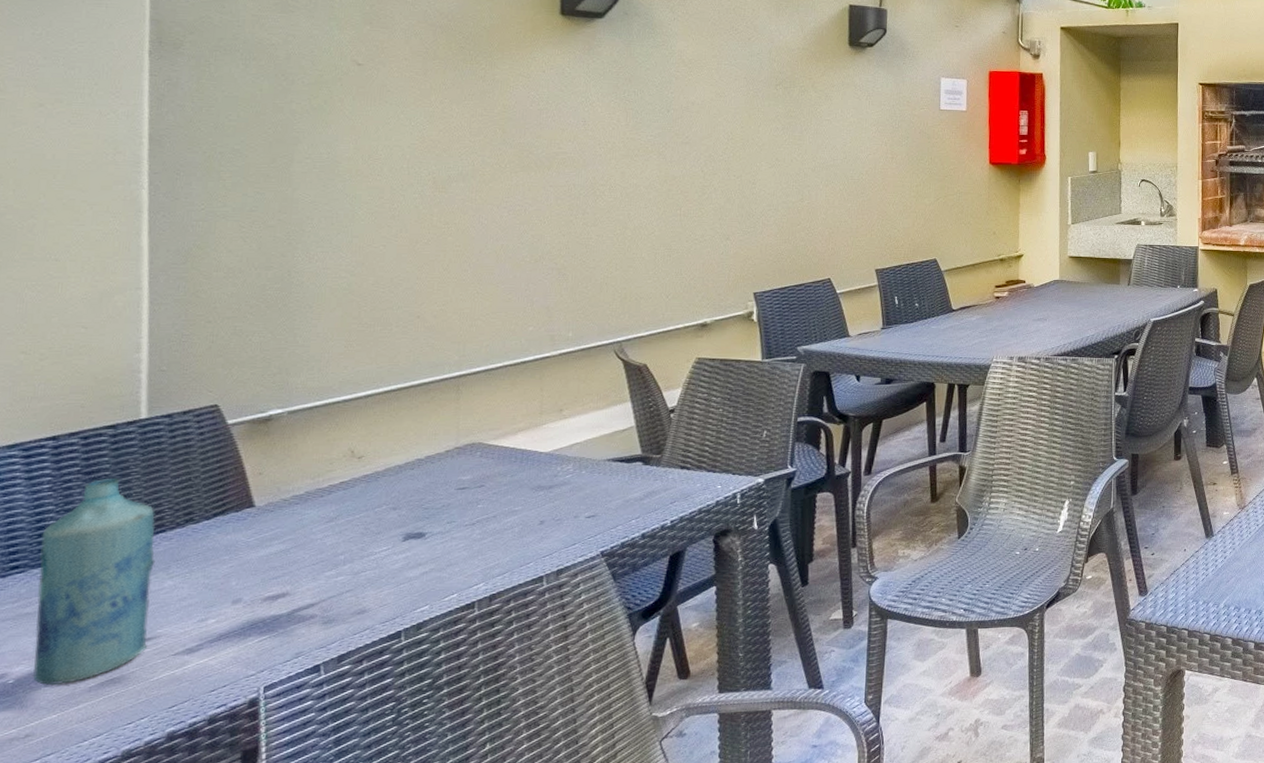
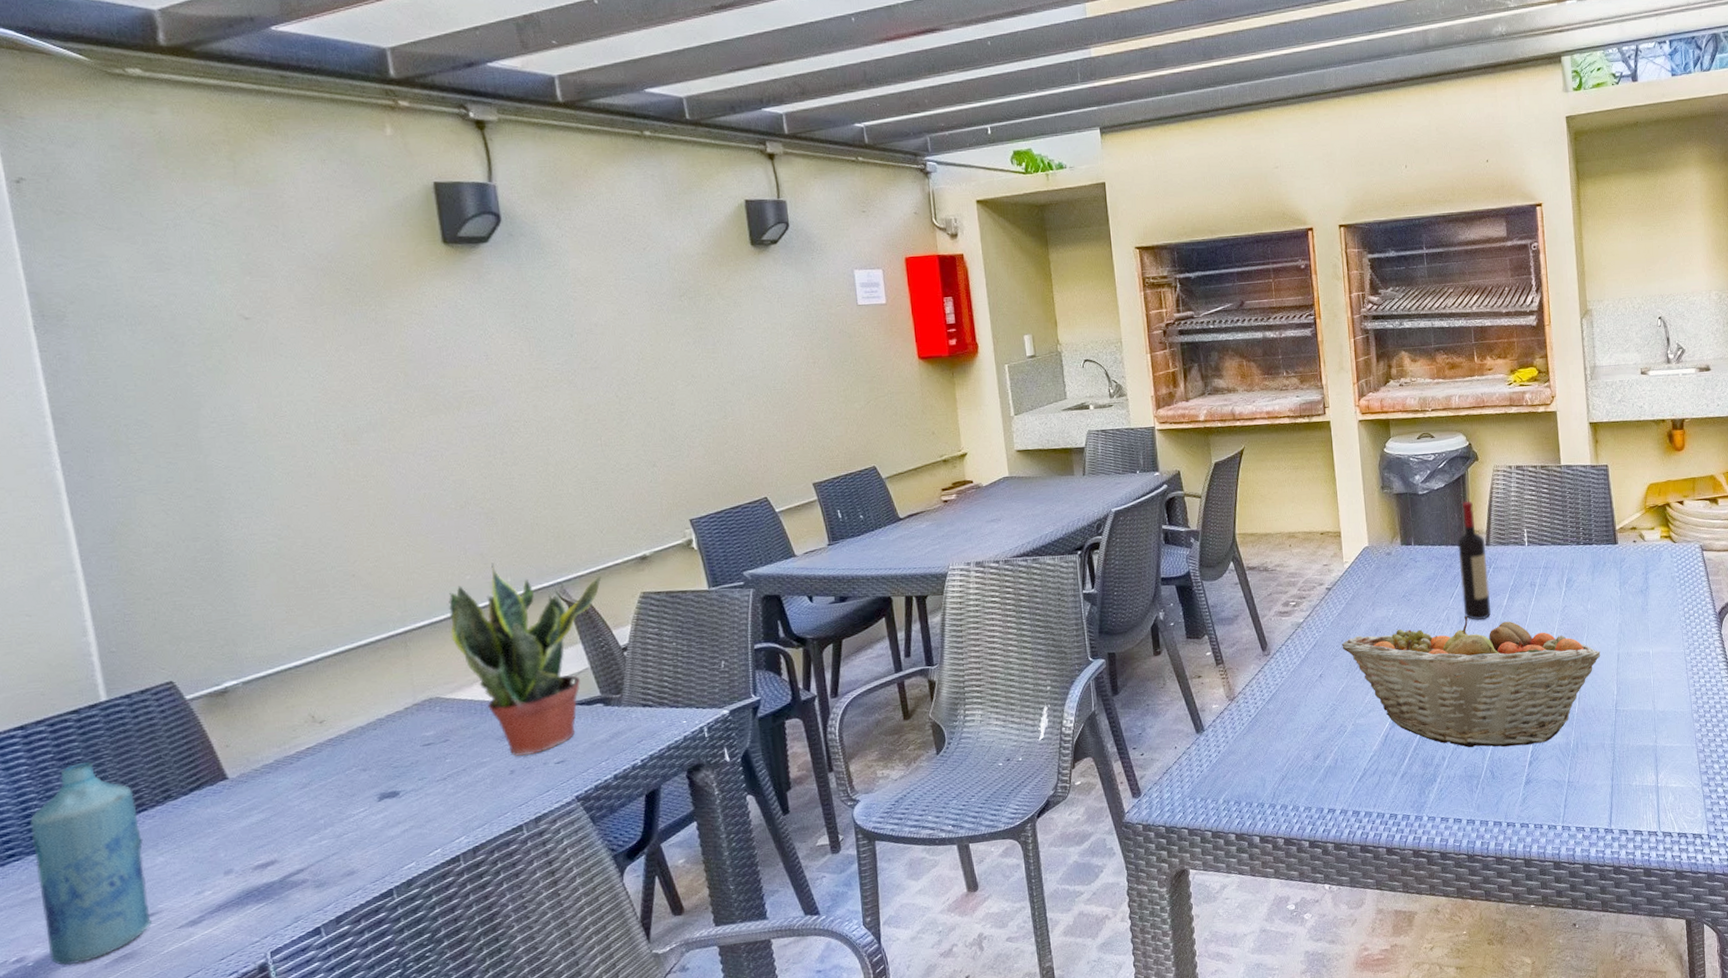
potted plant: none [504,317,661,507] -> present [448,562,602,756]

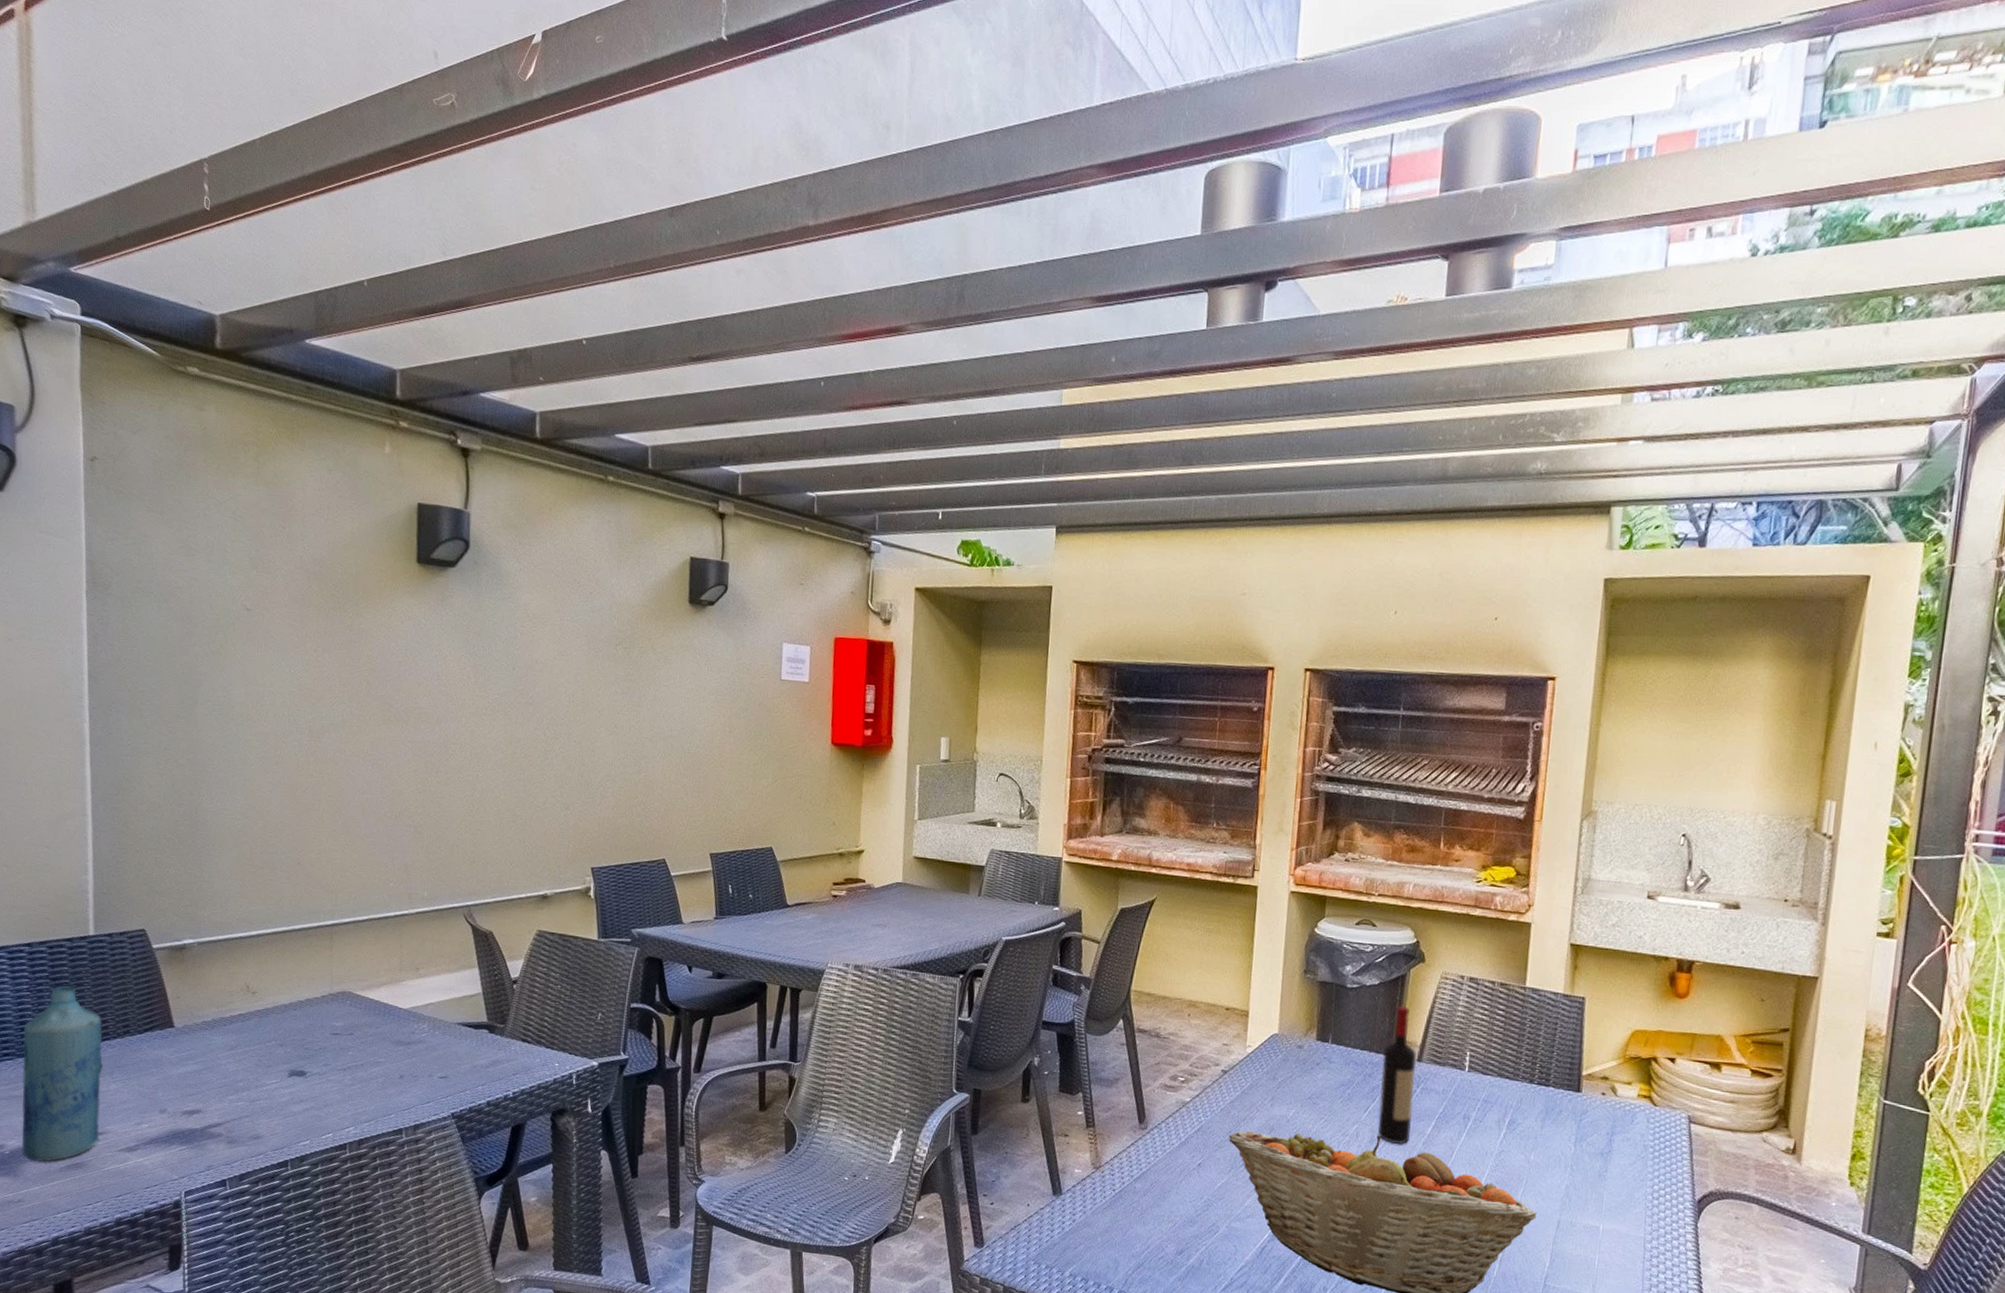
potted plant: present [448,562,602,756] -> none [369,875,505,1065]

